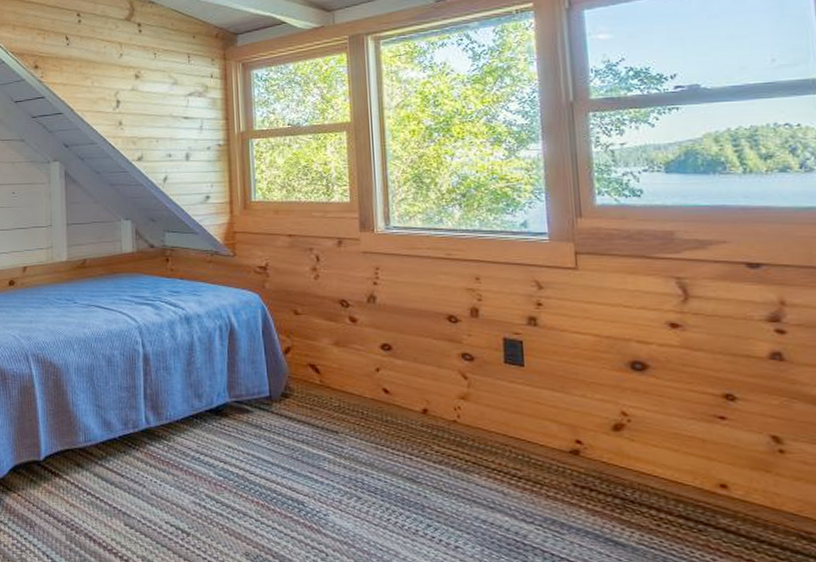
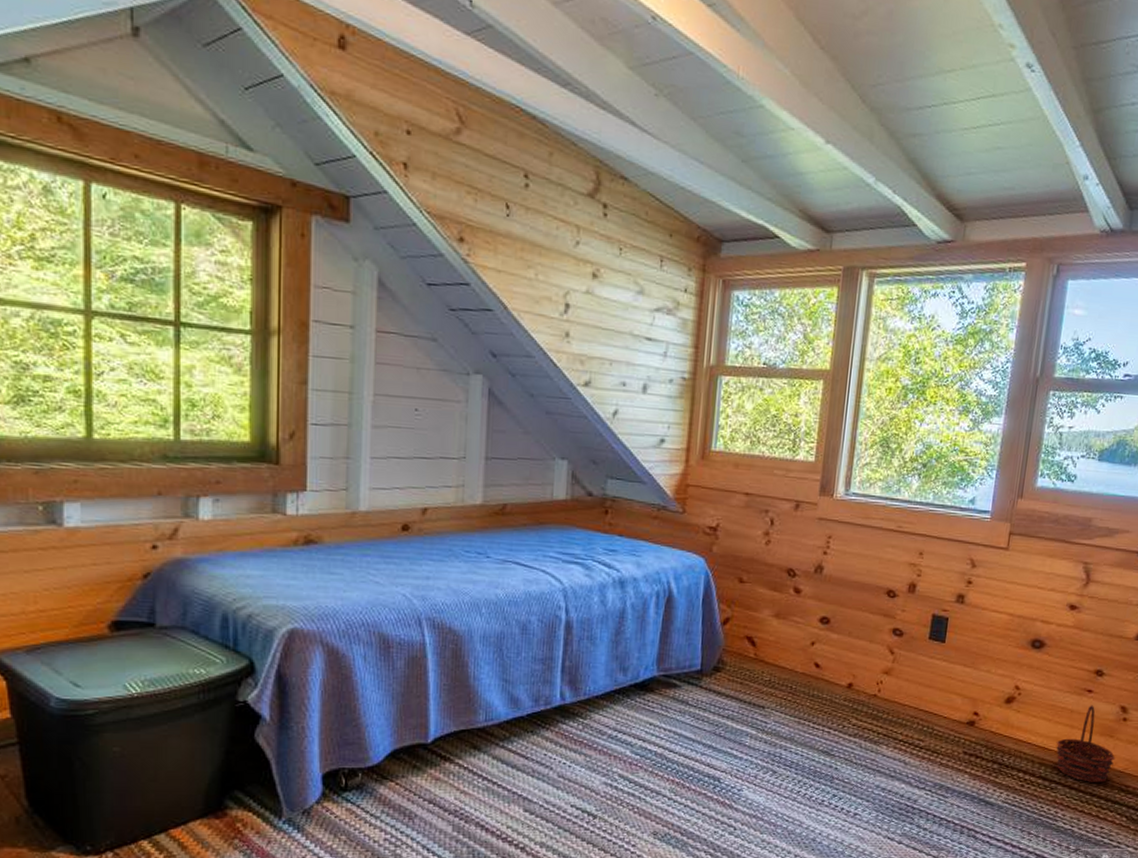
basket: none [691,434,781,526] -> present [1056,705,1116,783]

